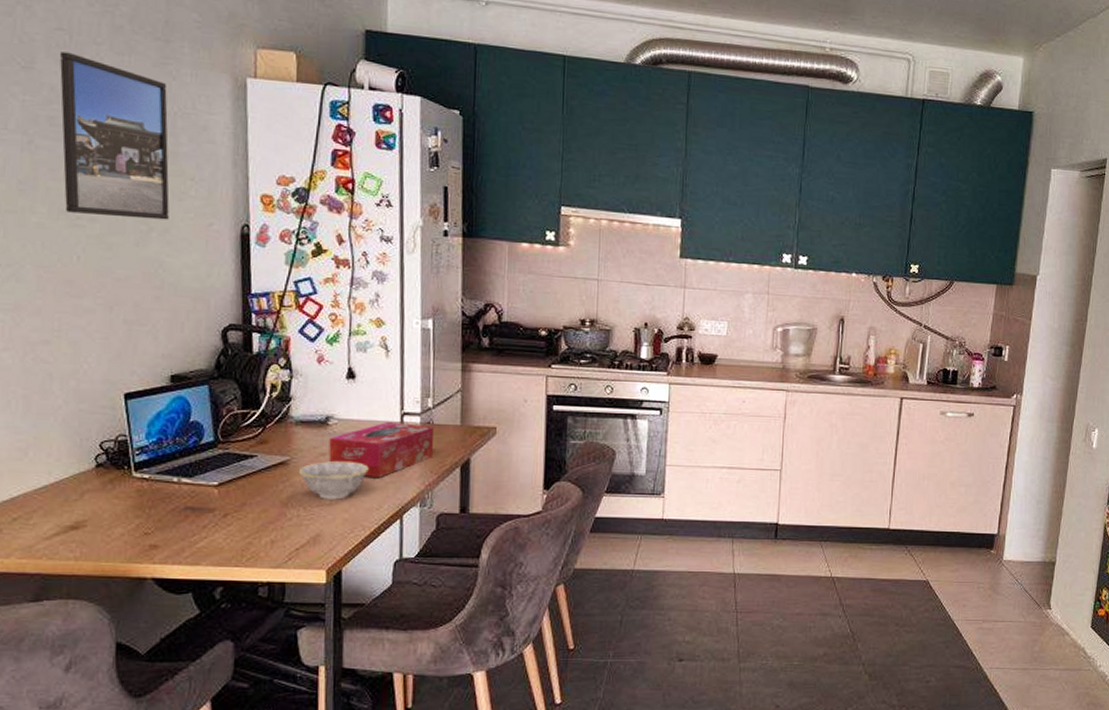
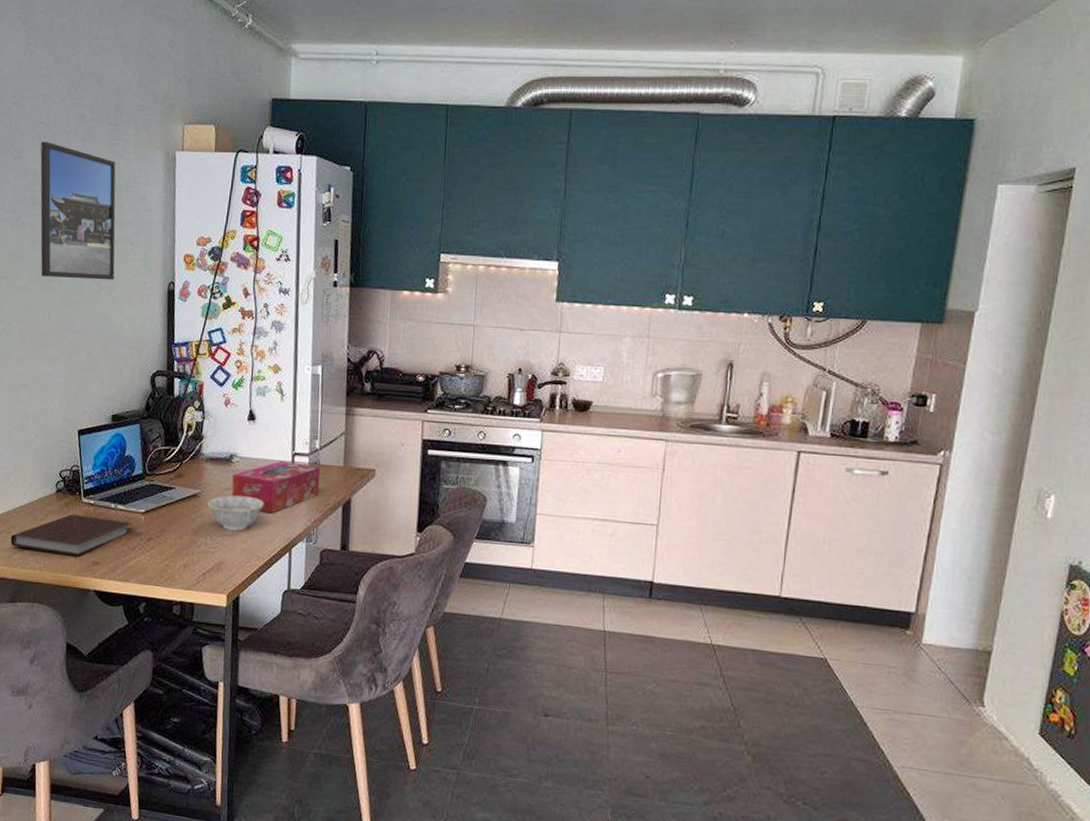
notebook: none [31,492,202,541] -> present [10,514,132,557]

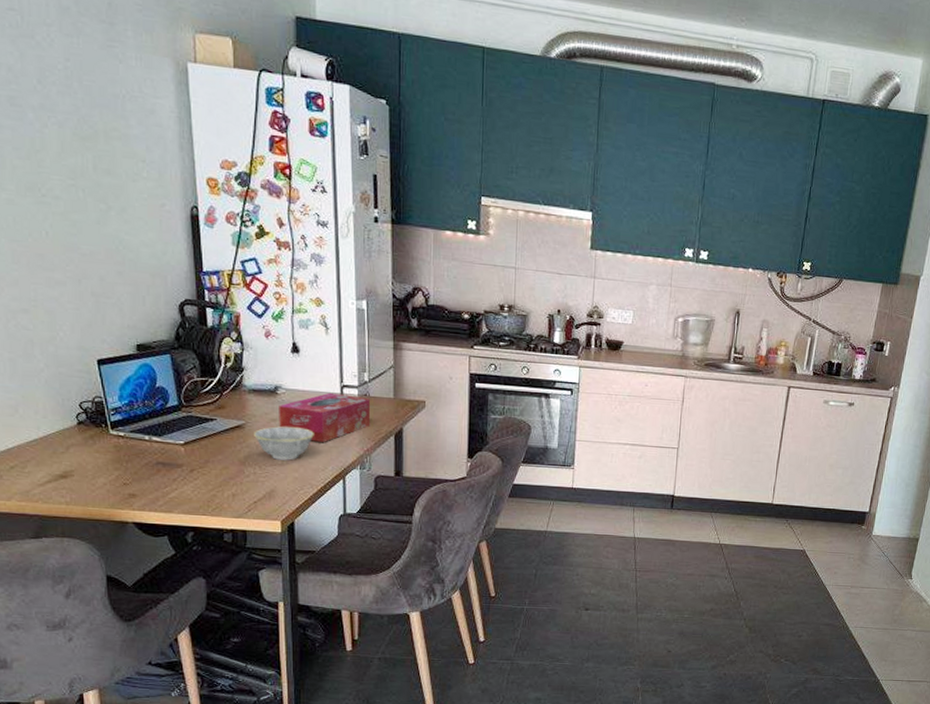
notebook: present [10,514,132,557] -> none [26,447,171,490]
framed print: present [40,141,116,280] -> none [13,32,125,200]

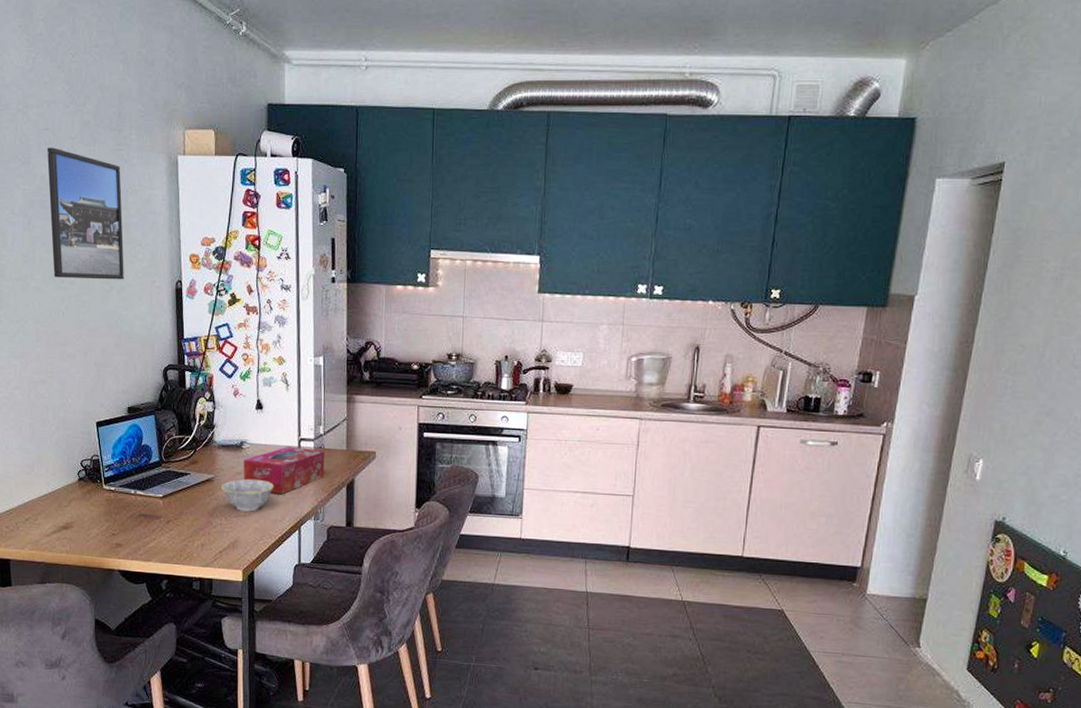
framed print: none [13,32,125,200] -> present [46,147,124,280]

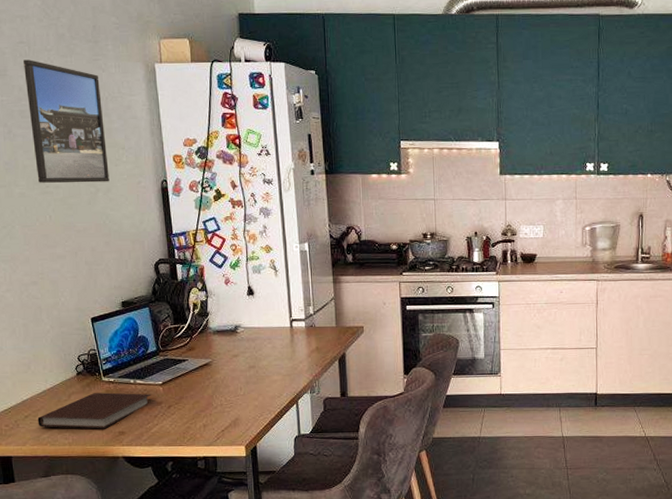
notebook: none [37,501,151,540] -> present [37,392,152,429]
bowl: present [222,479,274,512] -> none [219,361,270,391]
tissue box: present [243,446,325,494] -> none [239,327,317,372]

